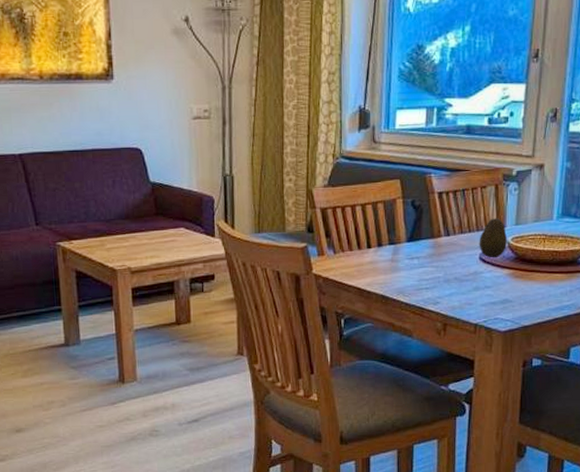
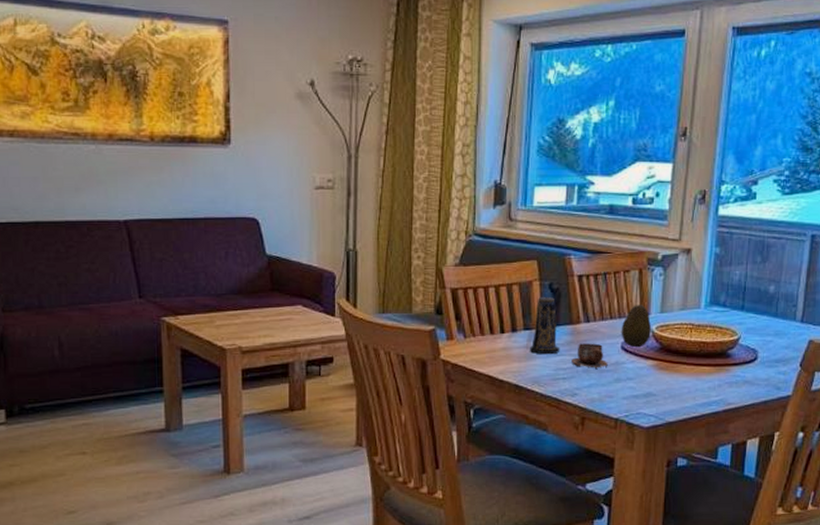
candle: none [395,213,423,267] -> present [530,296,560,355]
cup: none [433,255,467,278] -> present [572,343,608,368]

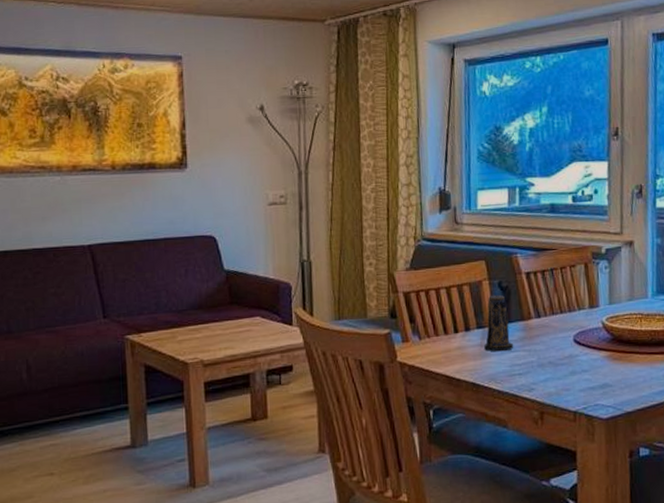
cup: present [572,343,608,368] -> none [526,337,562,363]
fruit: present [621,305,652,348] -> none [572,298,603,340]

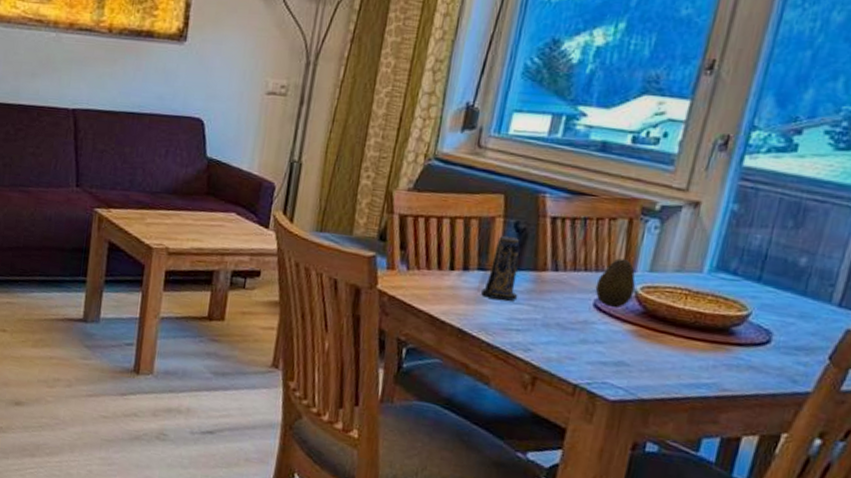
fruit: none [572,298,603,340] -> present [595,258,636,309]

